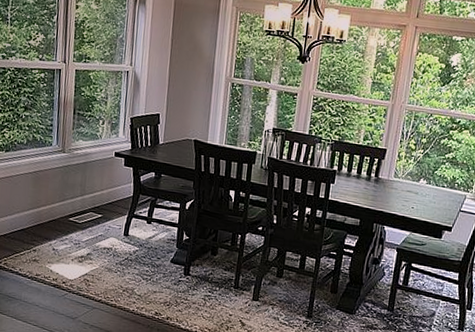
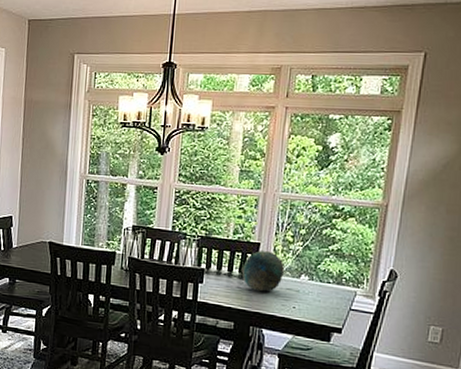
decorative bowl: none [369,156,406,194] -> present [241,251,284,292]

